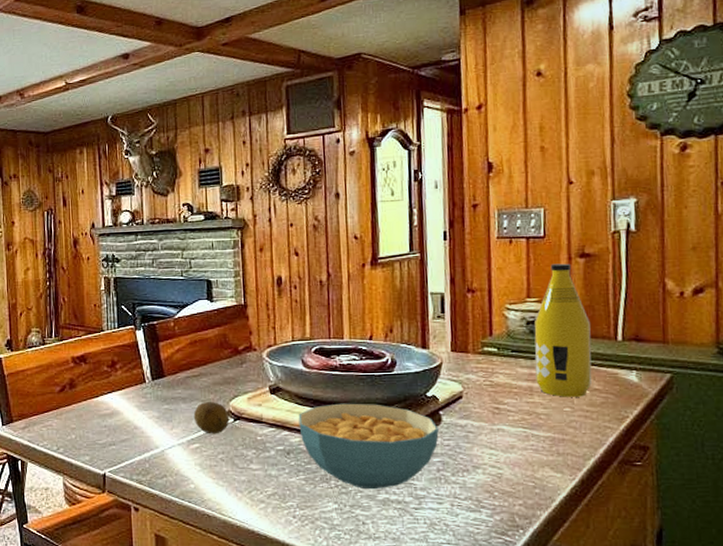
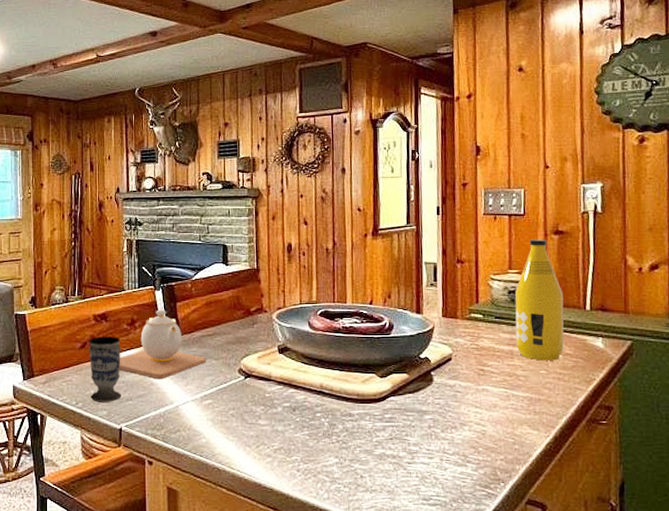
cup: none [68,379,104,447] -> present [89,336,121,402]
teapot: none [100,350,193,423] -> present [119,309,207,380]
fruit: present [193,401,230,434] -> none [207,359,241,391]
cereal bowl: present [298,403,439,490] -> none [304,363,430,445]

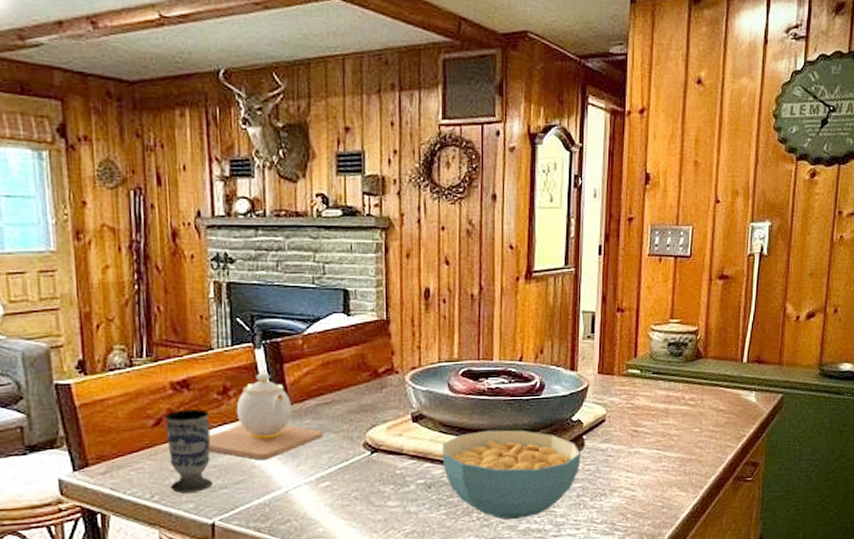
cereal bowl: none [304,363,430,445] -> present [442,430,581,520]
bottle: present [514,239,564,361] -> none [672,284,722,418]

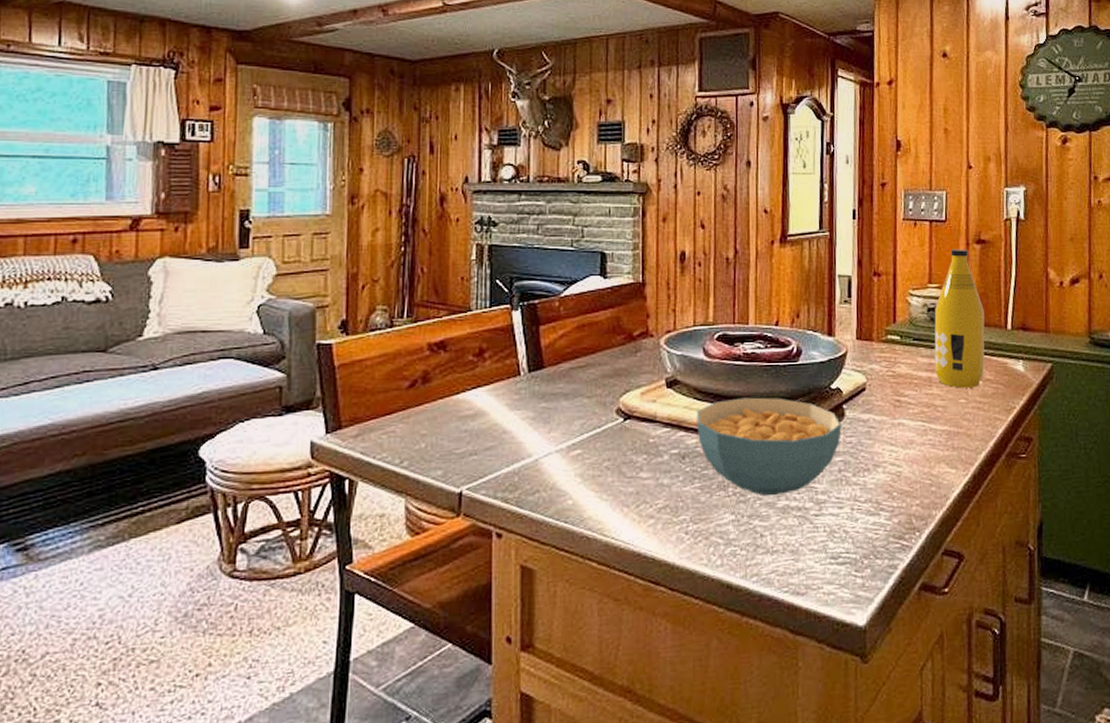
cup: present [165,409,213,493] -> none [420,371,464,459]
teapot: present [208,373,323,461] -> none [460,335,576,426]
bottle: none [672,284,722,418] -> present [934,249,985,388]

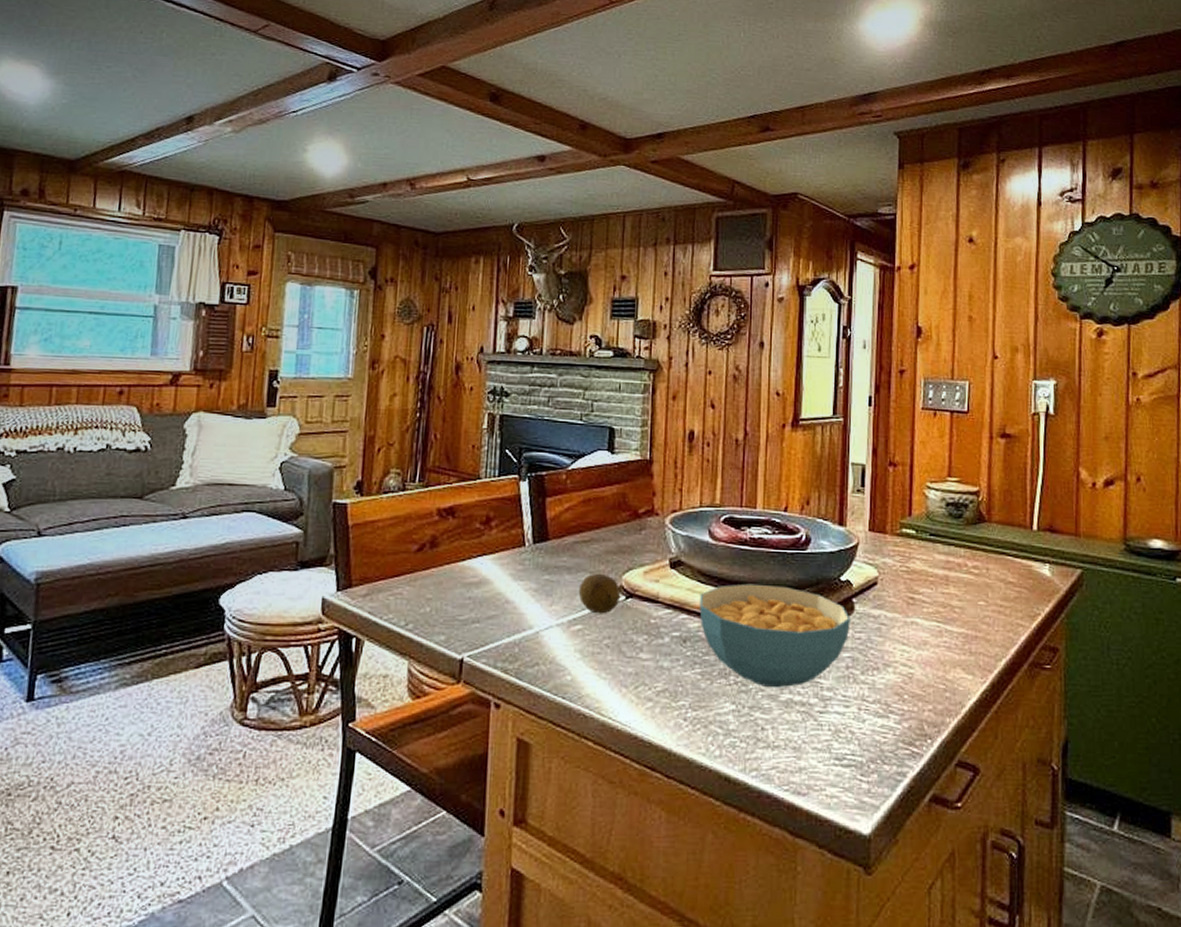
fruit: none [576,397,619,438] -> present [578,573,621,614]
bottle: present [934,249,985,388] -> none [952,442,1008,590]

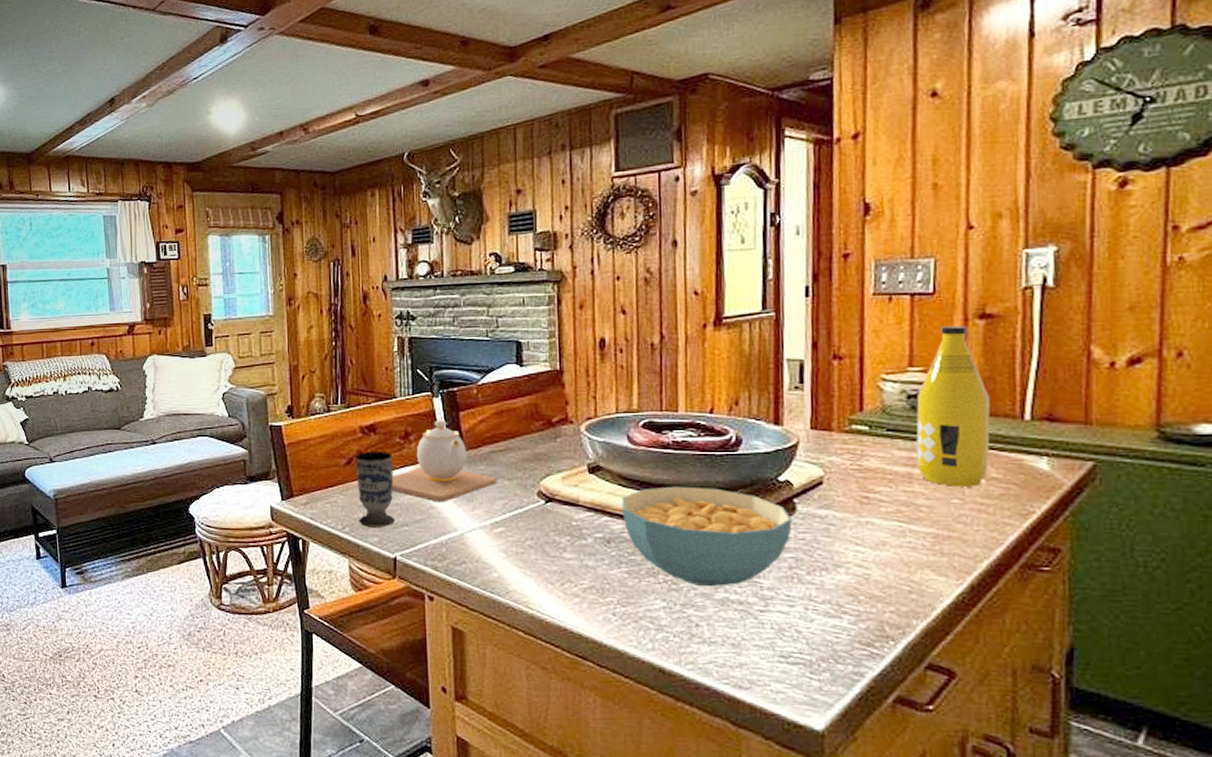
cup: none [425,537,471,624] -> present [355,452,395,527]
teapot: none [465,505,579,596] -> present [391,420,497,502]
fruit: present [578,573,621,614] -> none [498,479,540,518]
bottle: none [952,442,1008,590] -> present [916,325,990,487]

